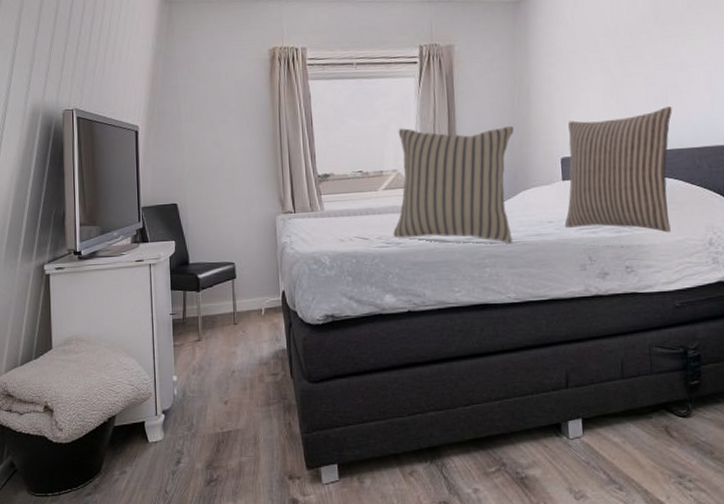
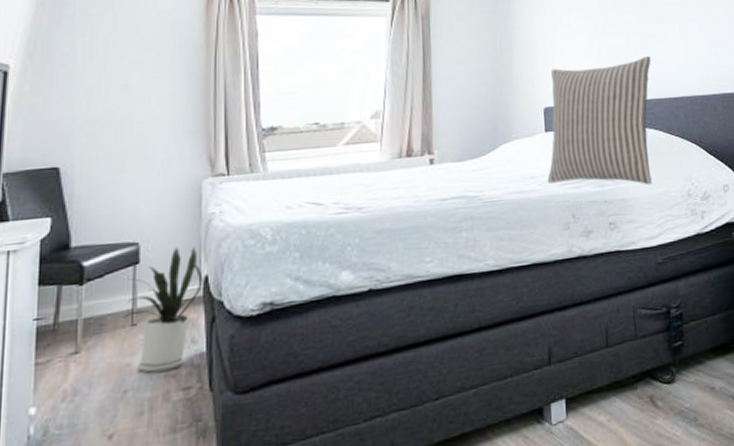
house plant: none [227,267,281,360] -> present [122,247,203,373]
pillow: present [393,125,514,243] -> none [354,72,495,203]

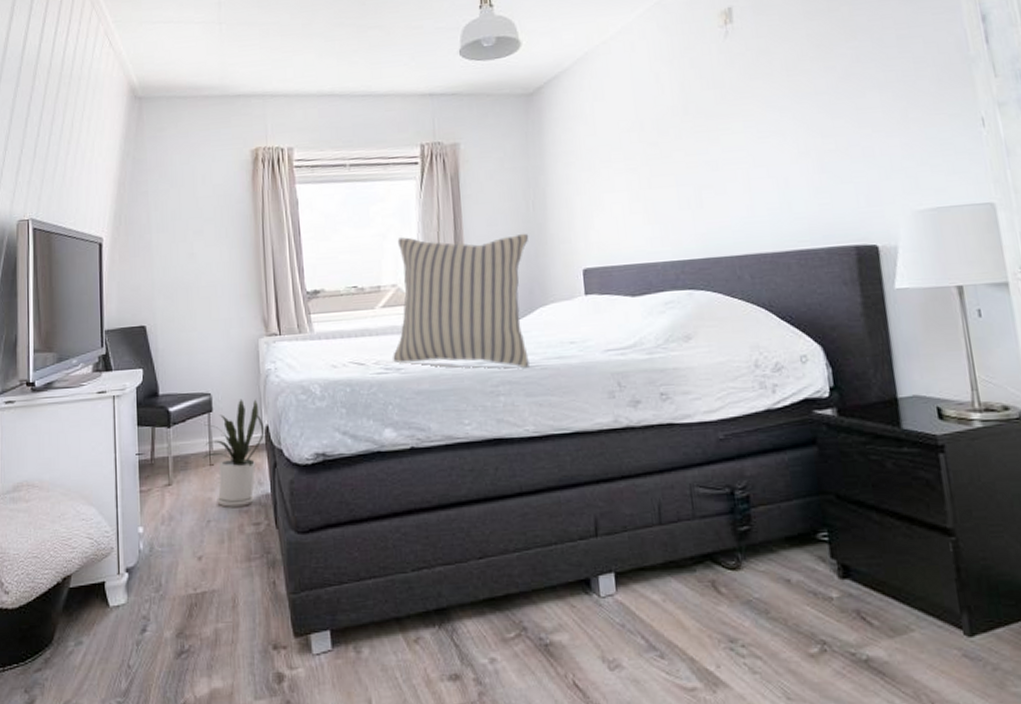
pillow: none [354,72,495,203] -> present [393,233,529,368]
pillow: present [547,56,652,185] -> none [588,210,711,354]

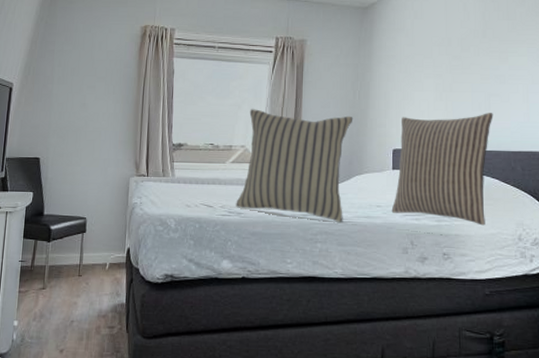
house plant: present [202,398,265,507] -> none [73,224,127,312]
pillow: none [588,210,711,354] -> present [391,113,493,226]

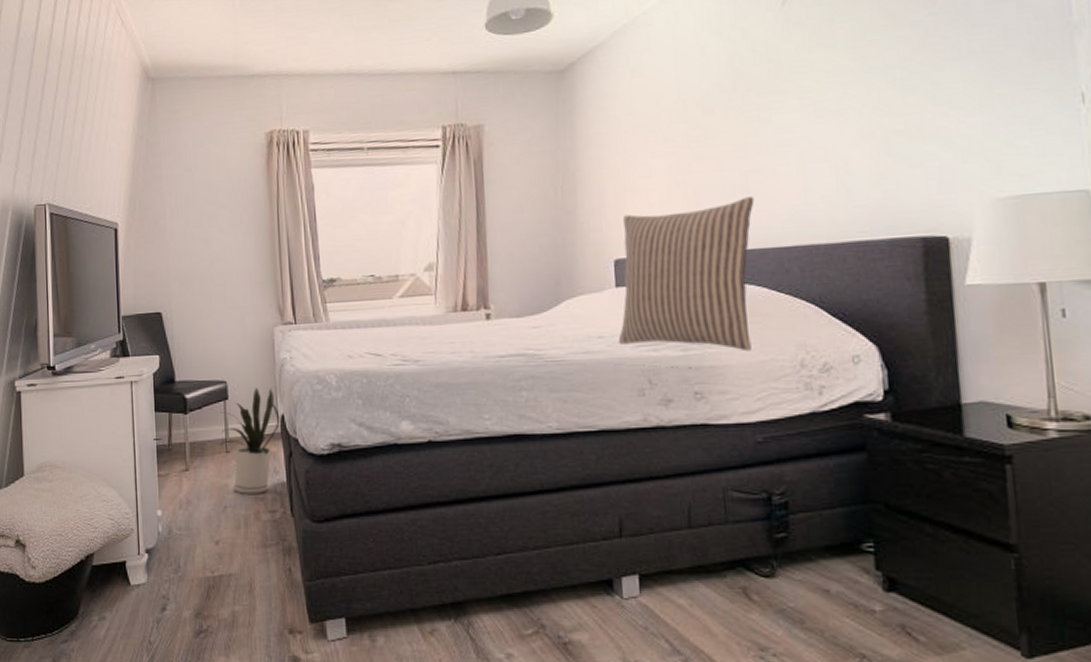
house plant: none [73,224,127,312] -> present [218,387,280,494]
pillow: present [236,109,353,222] -> none [410,220,557,362]

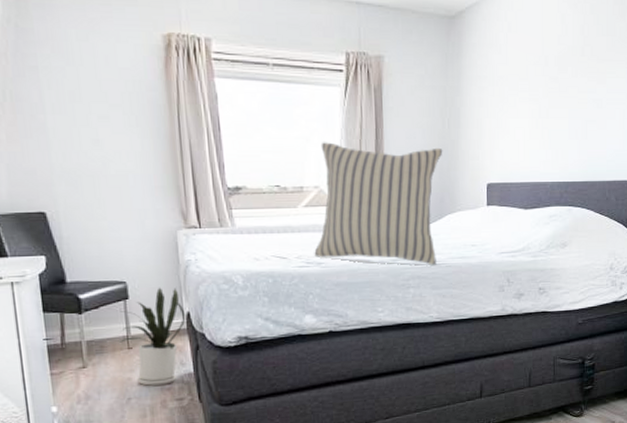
pillow: none [410,220,557,362] -> present [314,142,443,265]
pillow: present [618,197,755,352] -> none [487,141,590,258]

